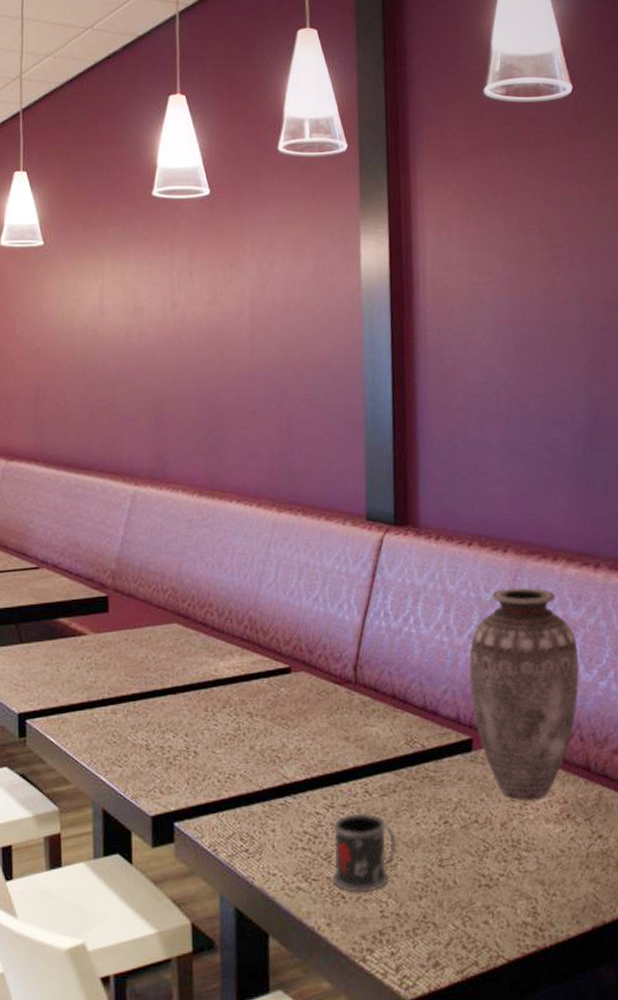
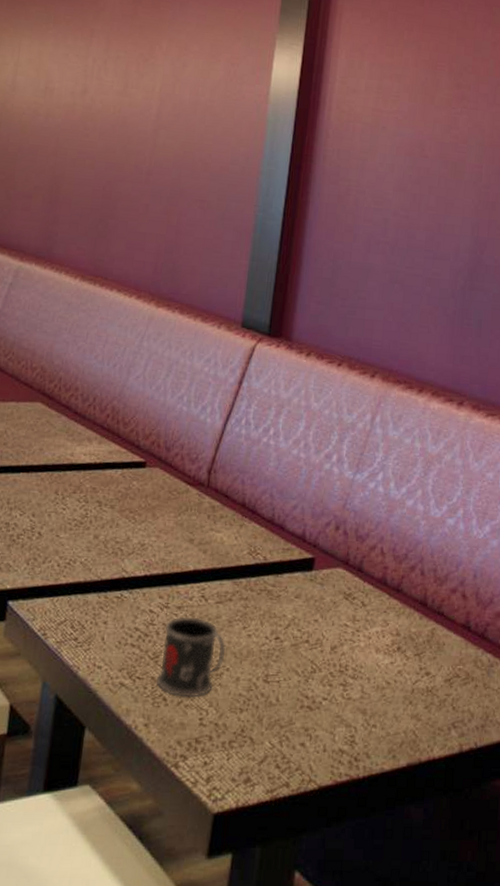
vase: present [469,587,579,801] -> none [319,413,431,628]

